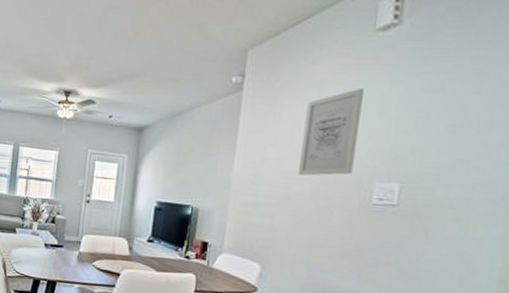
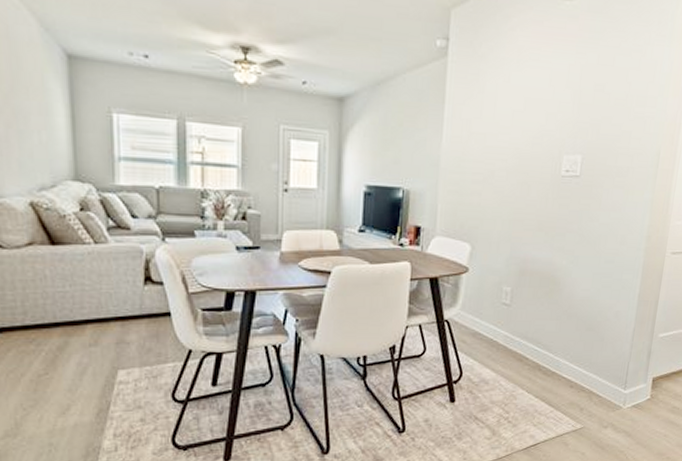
wall art: present [298,87,364,176] -> none [501,58,555,150]

